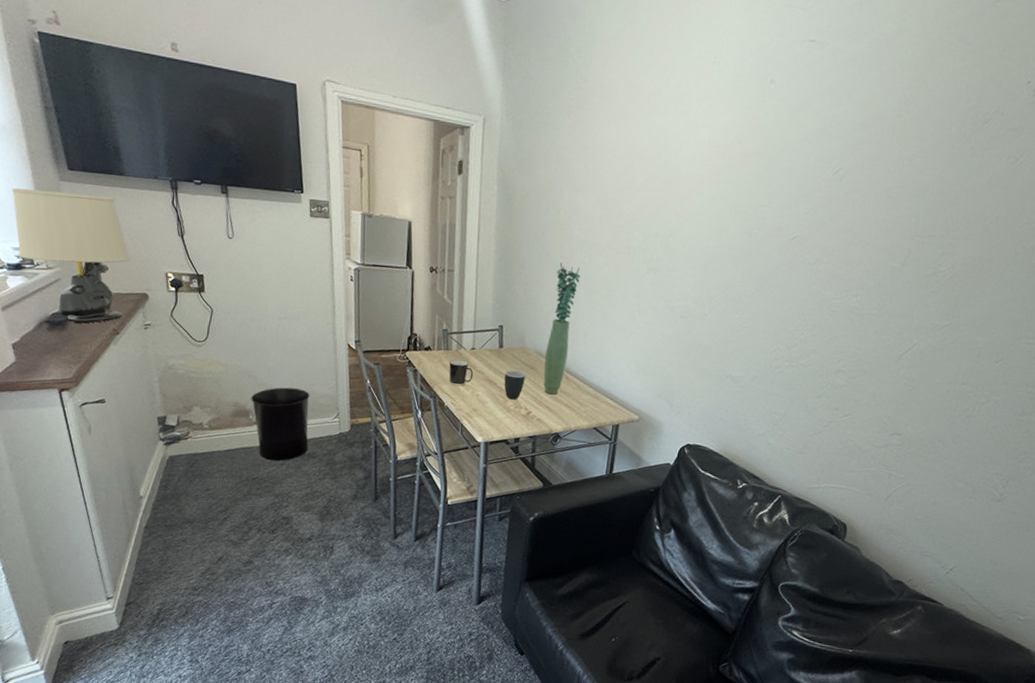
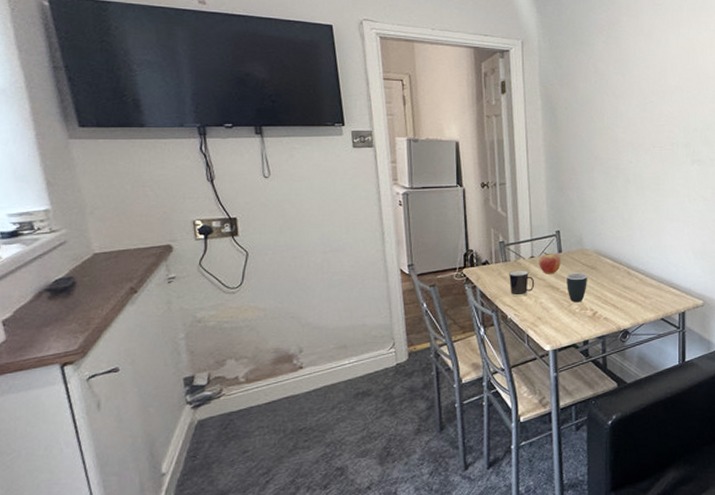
table lamp: present [11,188,132,324] -> none [9,149,153,287]
waste bin: present [251,387,310,461] -> none [294,323,362,406]
fruit: none [479,345,501,369] -> present [539,252,561,274]
vase: present [543,262,580,395] -> none [605,164,630,292]

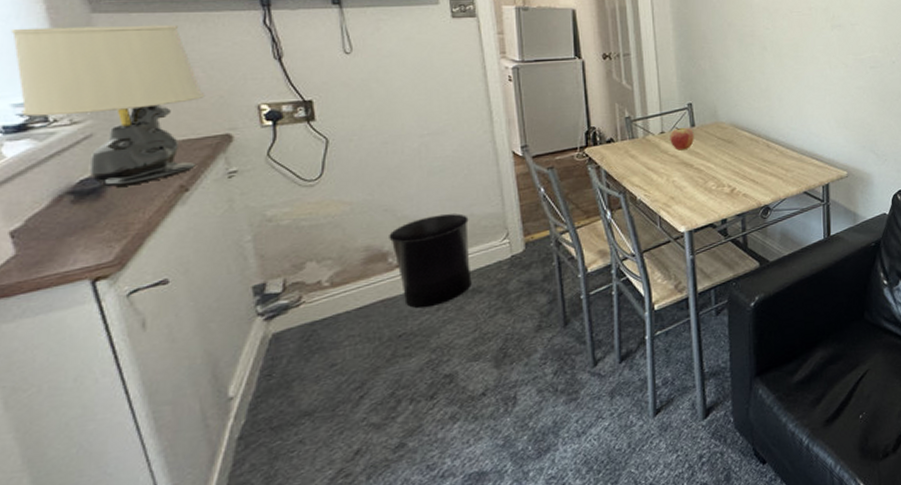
table lamp: none [9,149,153,287] -> present [10,24,206,187]
waste bin: none [294,323,362,406] -> present [389,213,472,308]
mug: present [509,270,535,297] -> none [637,147,666,176]
mug: present [567,272,587,303] -> none [701,147,724,179]

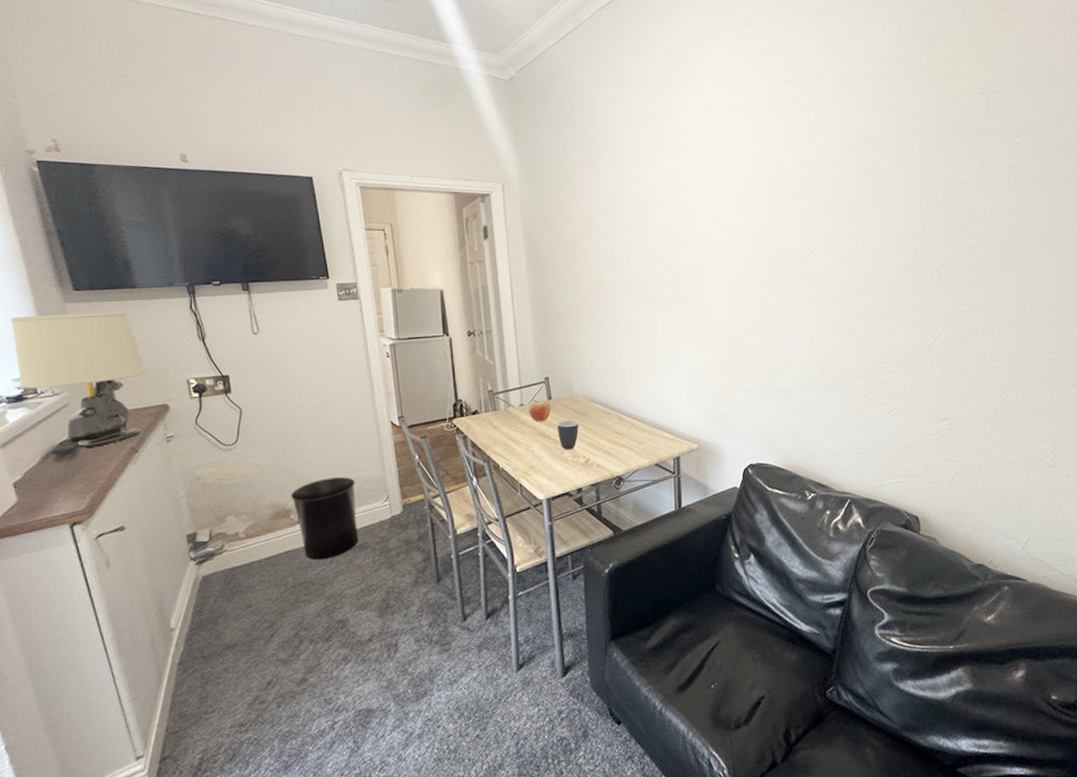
mug: none [701,147,724,179] -> present [557,419,579,450]

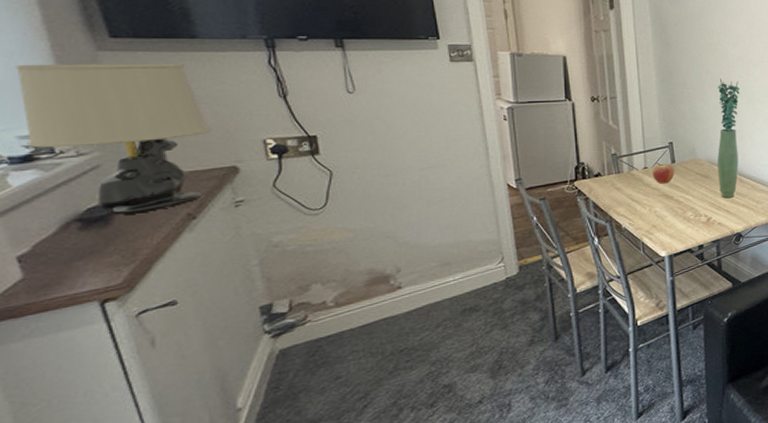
waste bin: present [291,477,359,560] -> none [391,240,469,325]
mug: present [557,419,579,450] -> none [680,181,701,210]
vase: none [593,307,618,438] -> present [717,78,740,199]

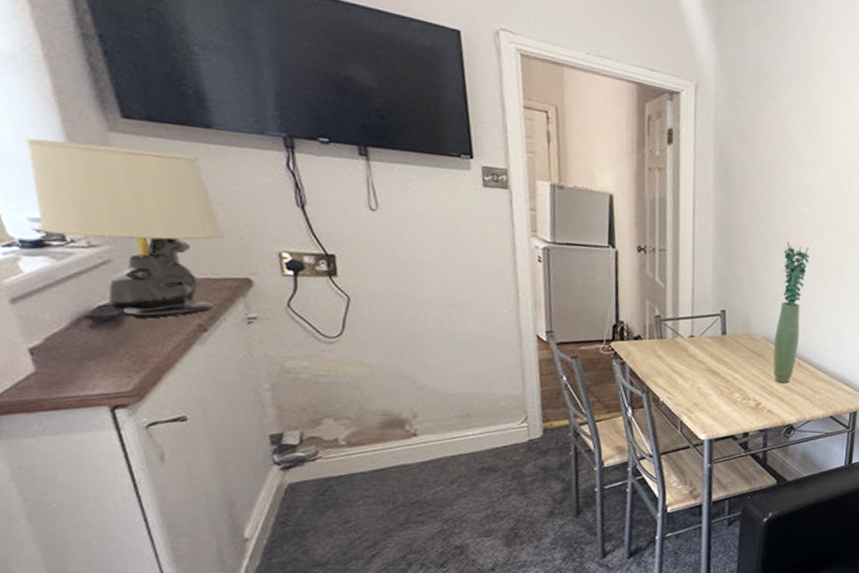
fruit: present [652,162,674,184] -> none [699,332,724,358]

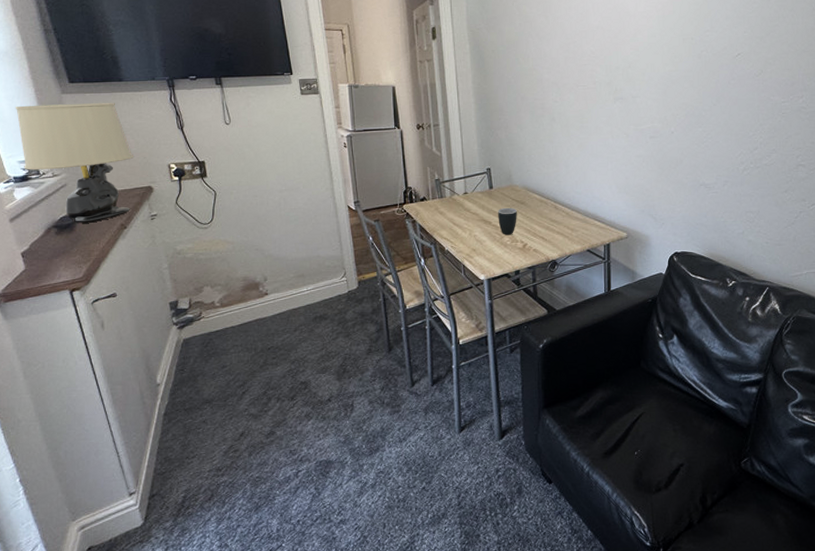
mug: none [729,358,753,391] -> present [498,207,517,235]
vase: present [773,241,810,384] -> none [532,104,555,225]

